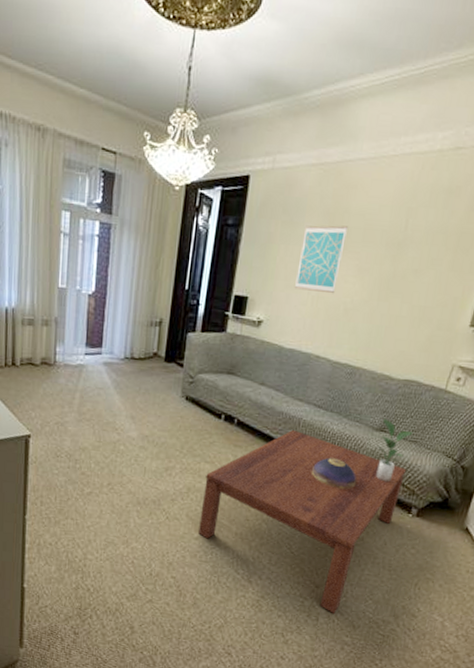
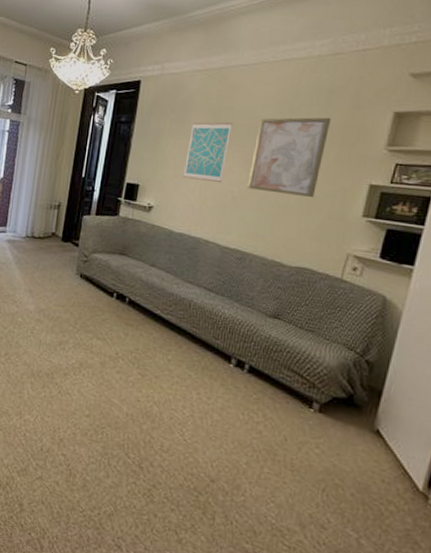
coffee table: present [198,429,407,614] -> none [89,311,305,514]
decorative bowl: present [311,457,357,489] -> none [203,342,252,377]
wall art: none [360,220,447,309] -> present [247,117,330,198]
potted plant: present [376,418,413,482] -> none [271,305,309,372]

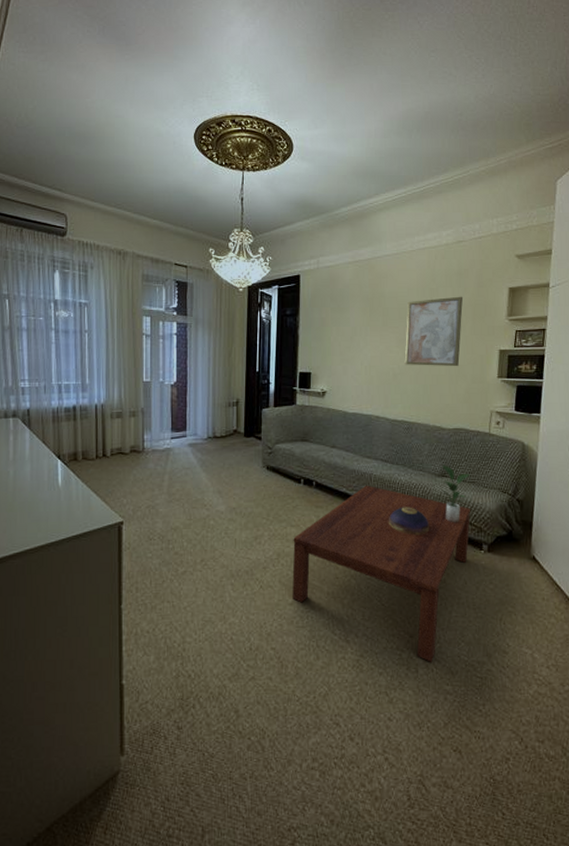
coffee table: none [89,311,305,514] -> present [292,485,471,662]
wall art: present [183,122,234,183] -> none [349,307,386,363]
decorative bowl: none [203,342,252,377] -> present [388,507,430,535]
potted plant: none [271,305,309,372] -> present [441,464,470,523]

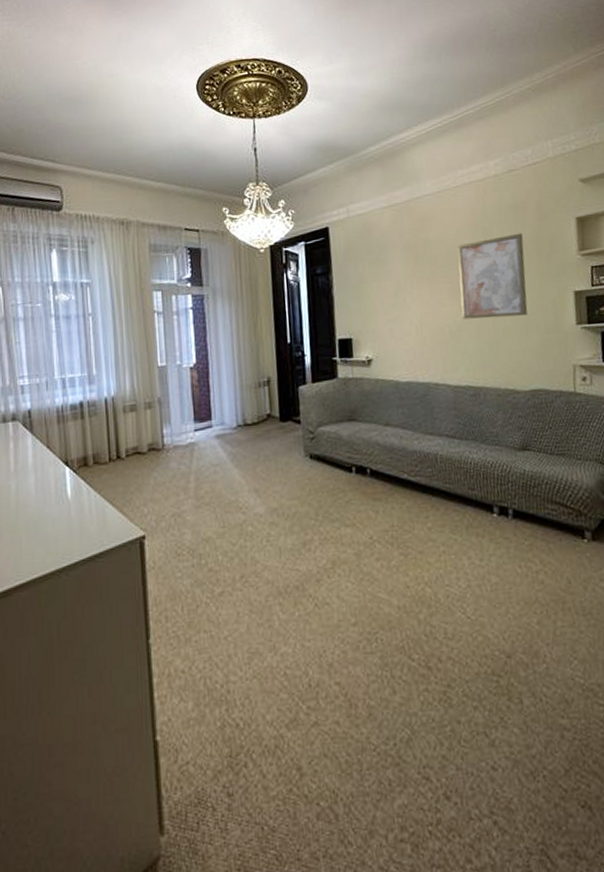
coffee table: present [292,485,471,662] -> none [349,467,568,689]
decorative bowl: present [388,507,430,535] -> none [463,491,517,526]
potted plant: present [441,464,470,523] -> none [522,435,558,507]

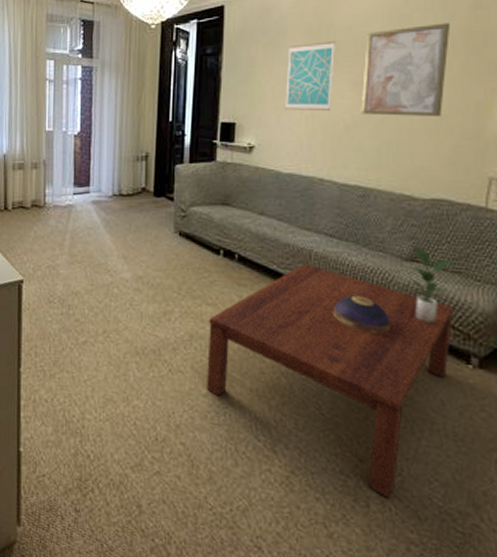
coffee table: none [349,467,568,689] -> present [207,263,455,499]
wall art: none [392,254,436,322] -> present [285,41,337,112]
decorative bowl: none [463,491,517,526] -> present [332,295,392,333]
potted plant: none [522,435,558,507] -> present [410,245,454,324]

